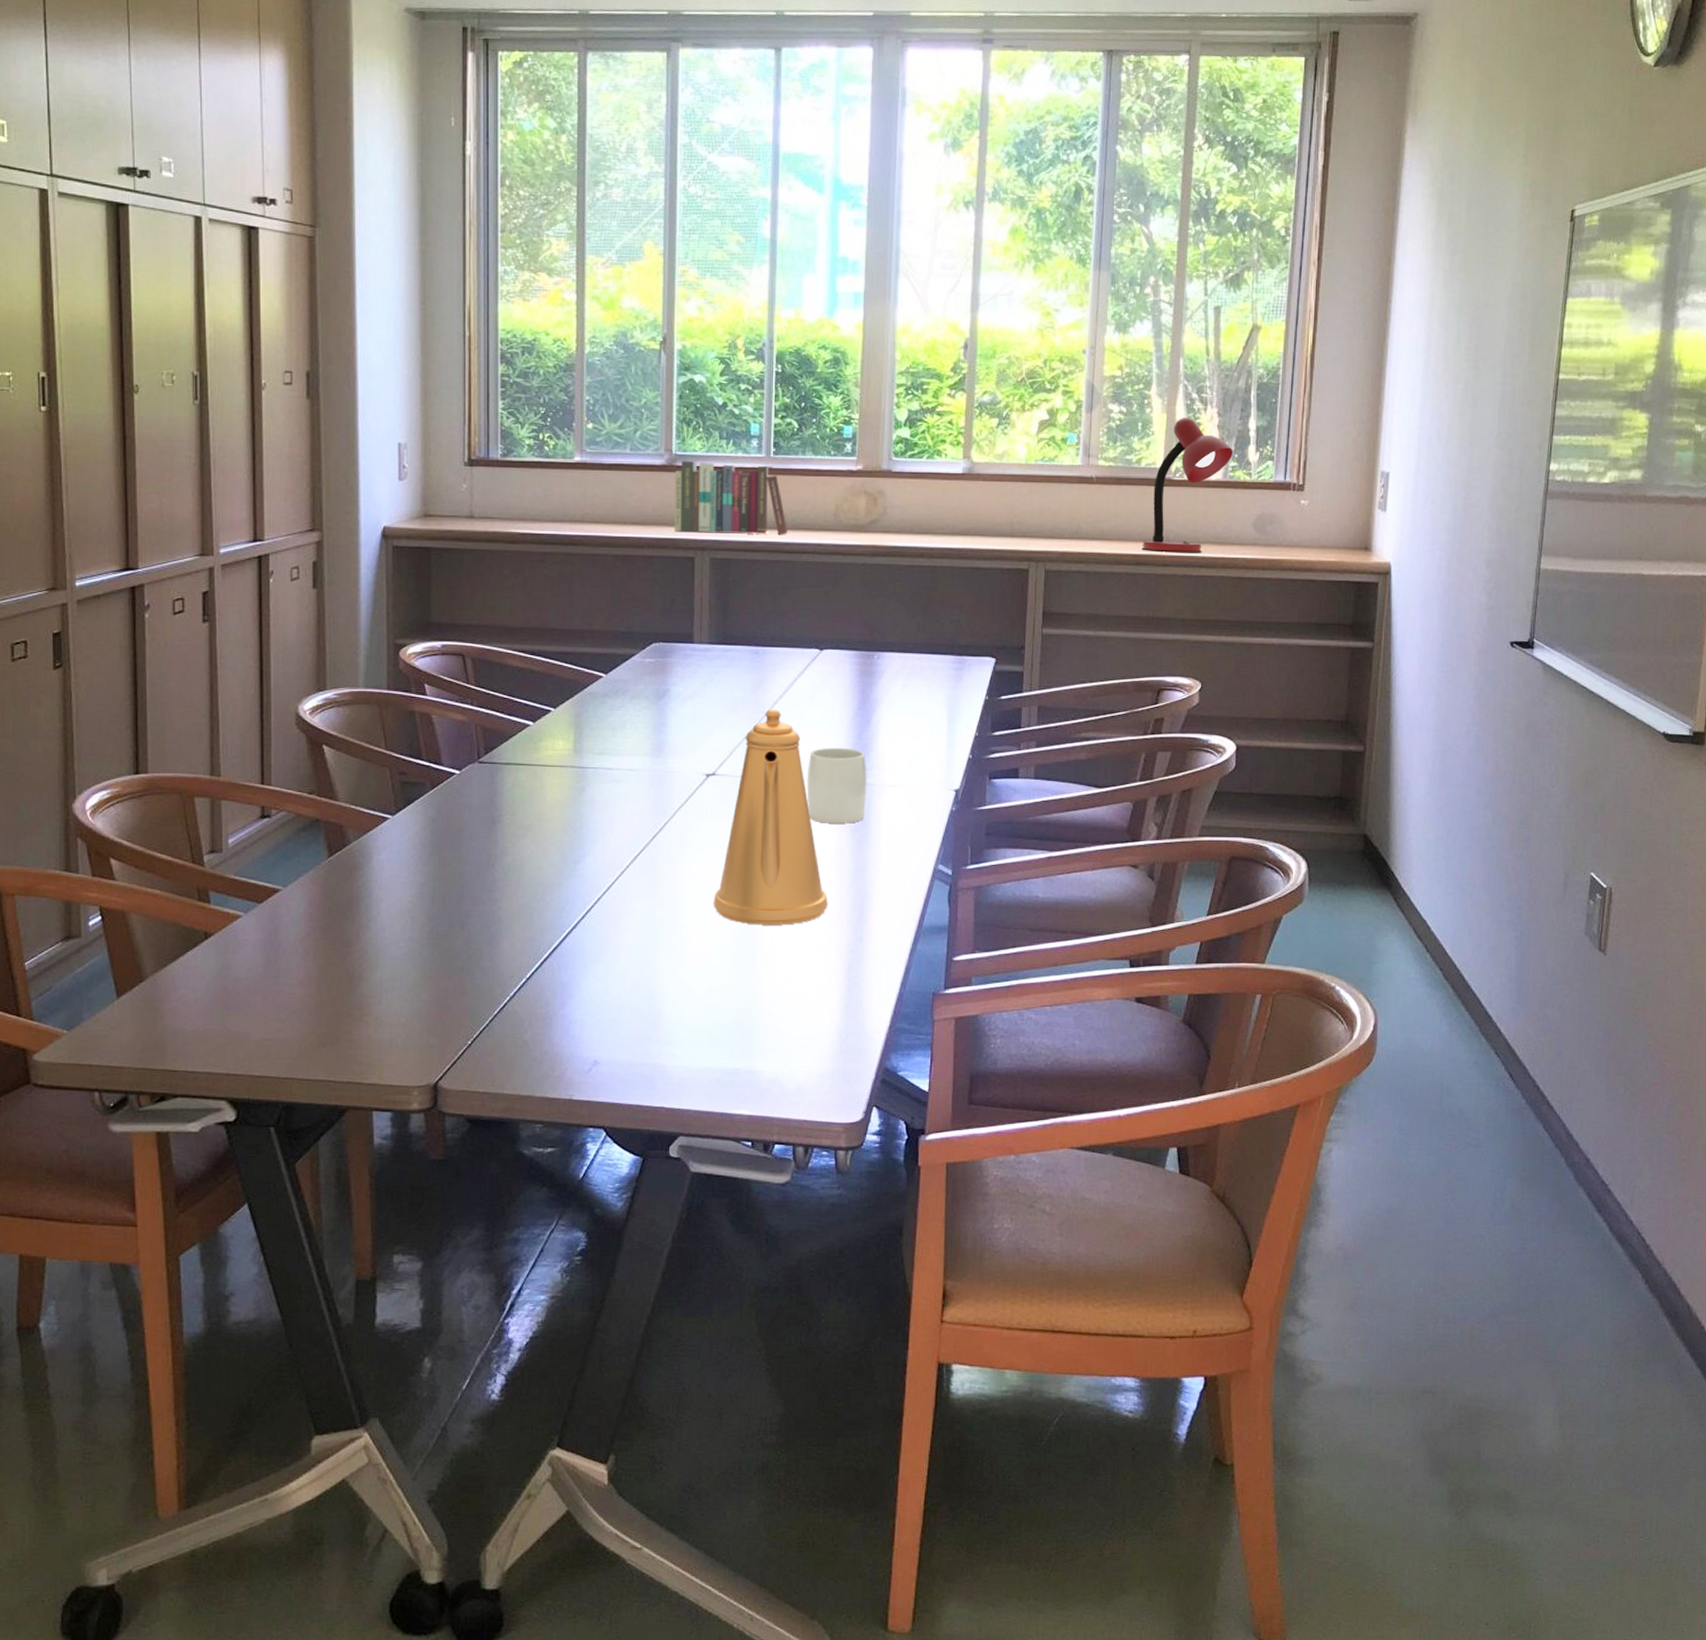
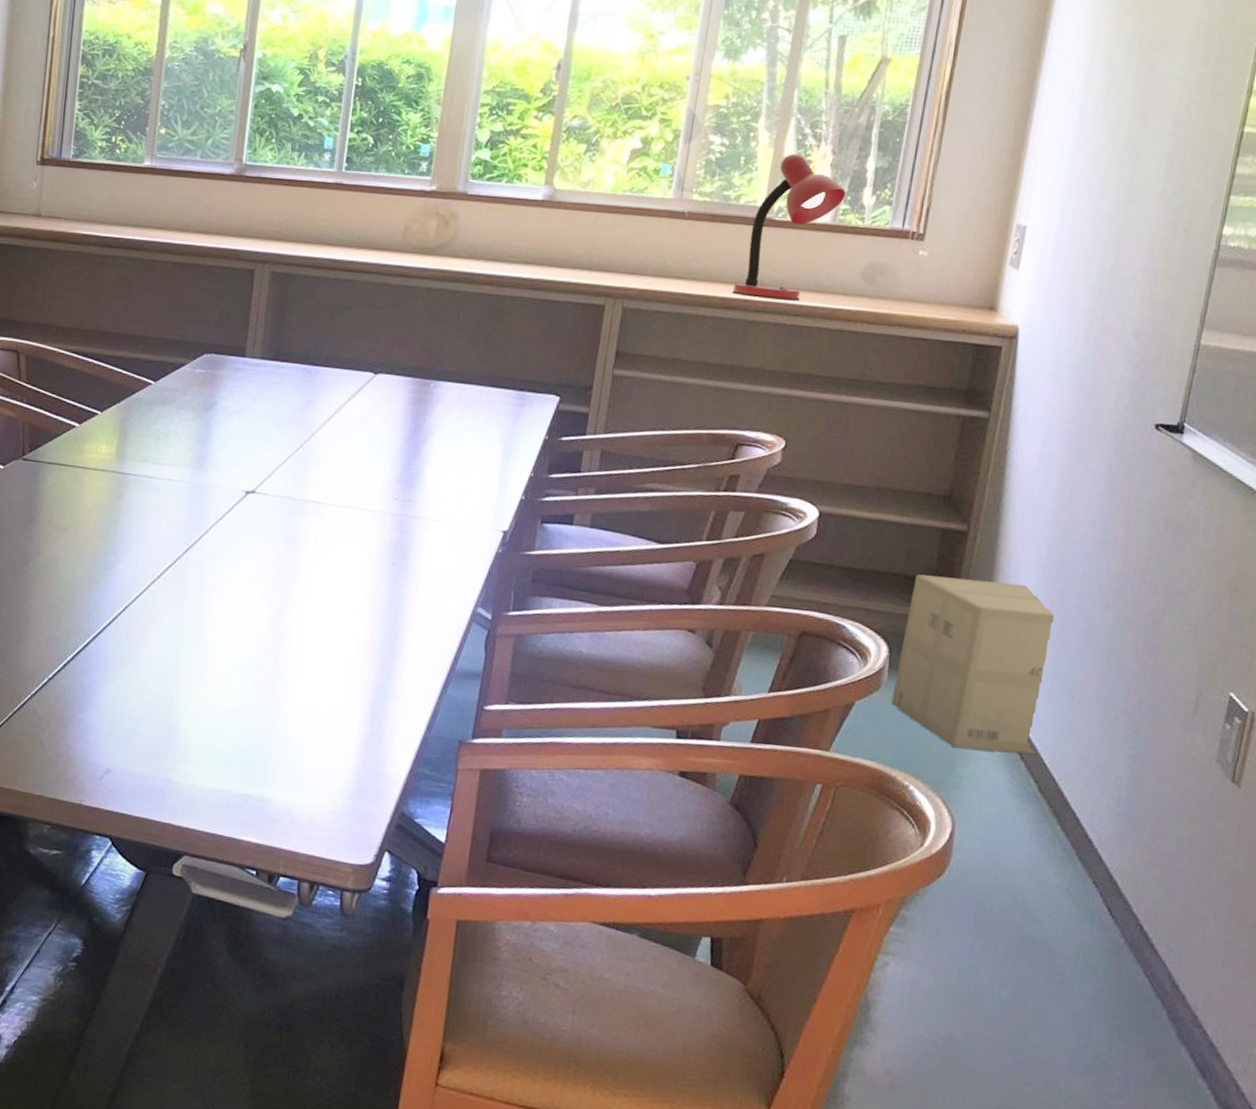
books: present [675,460,787,536] -> none [237,170,353,253]
coffee pot: present [713,708,828,925] -> none [240,430,358,654]
mug: present [807,747,867,824] -> none [346,475,412,556]
cardboard box: none [1314,794,1442,947] -> present [891,574,1054,756]

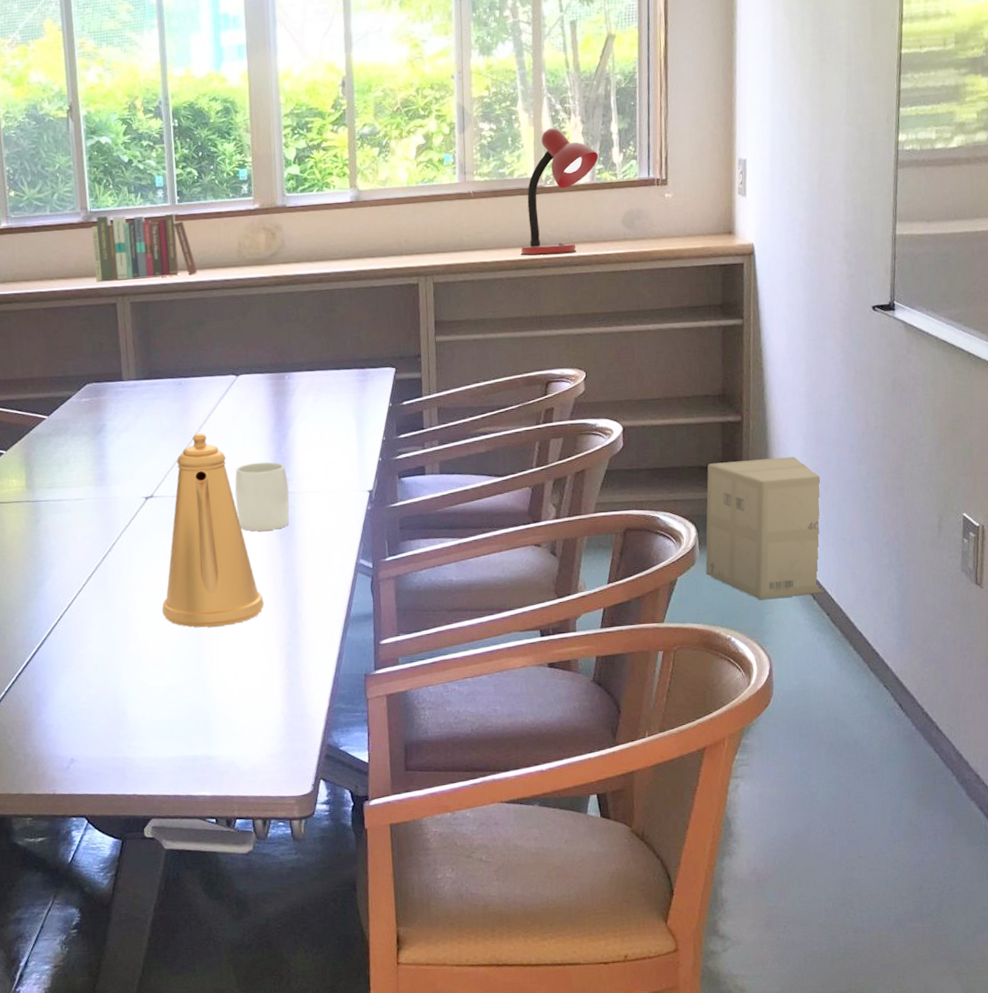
books: none [237,170,353,253] -> present [91,214,197,281]
coffee pot: none [240,430,358,654] -> present [162,432,264,628]
mug: none [346,475,412,556] -> present [234,462,290,532]

